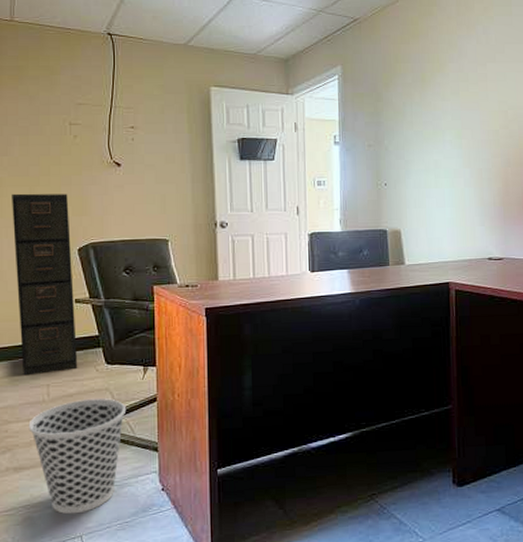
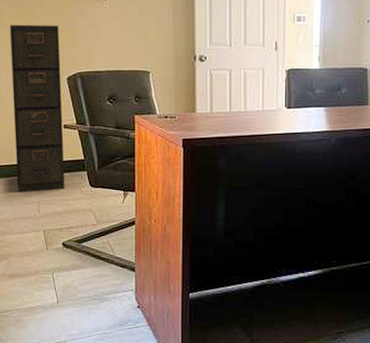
wastebasket: present [28,398,125,514] -> none [21,218,106,321]

